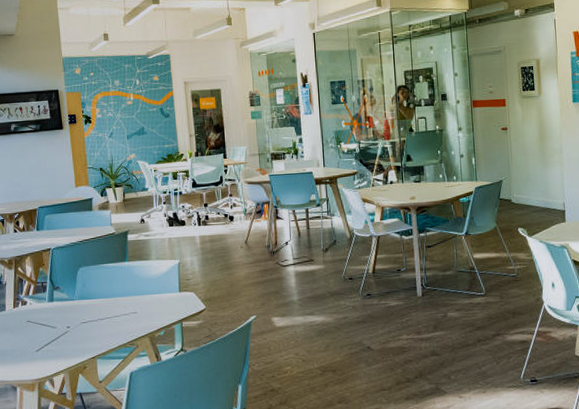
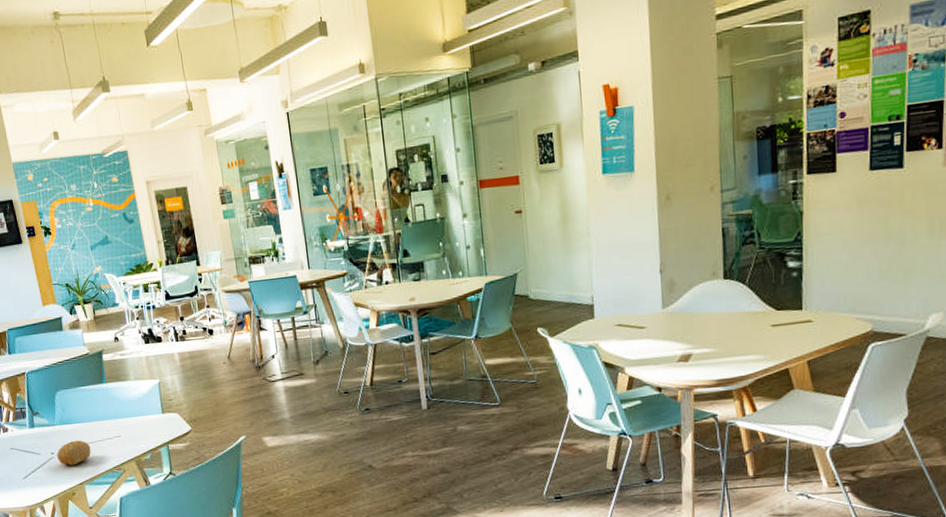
fruit: none [73,315,107,340] -> present [57,440,91,466]

